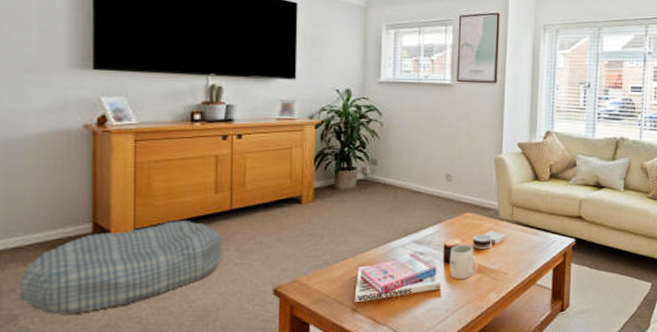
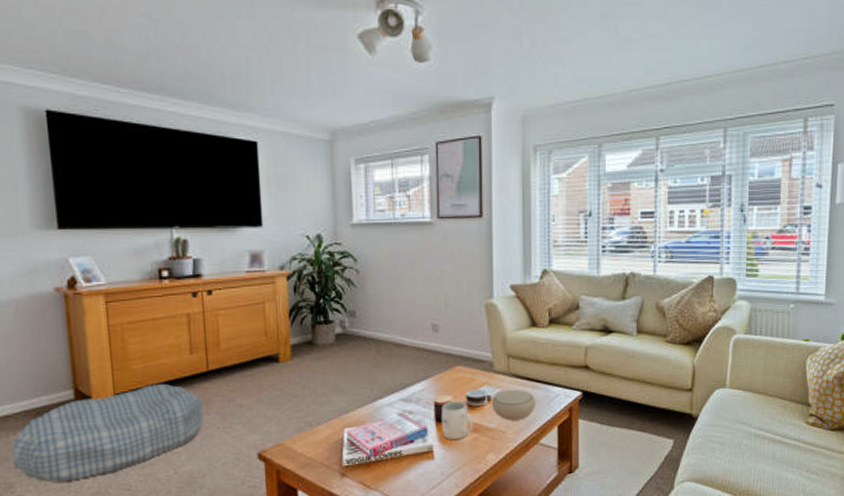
bowl: none [496,235,535,263] -> present [492,389,536,421]

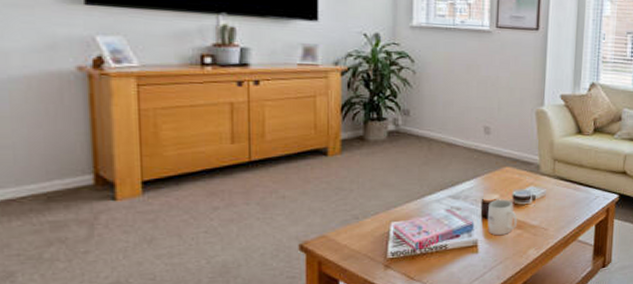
dog bed: present [12,383,205,482] -> none [14,171,243,271]
bowl: present [492,389,536,421] -> none [536,190,577,219]

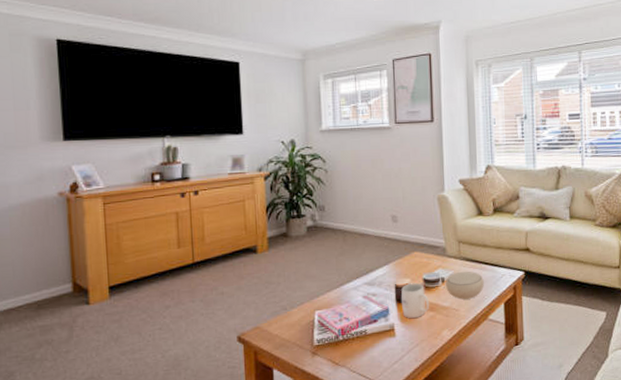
bowl: none [536,190,577,219] -> present [446,271,484,300]

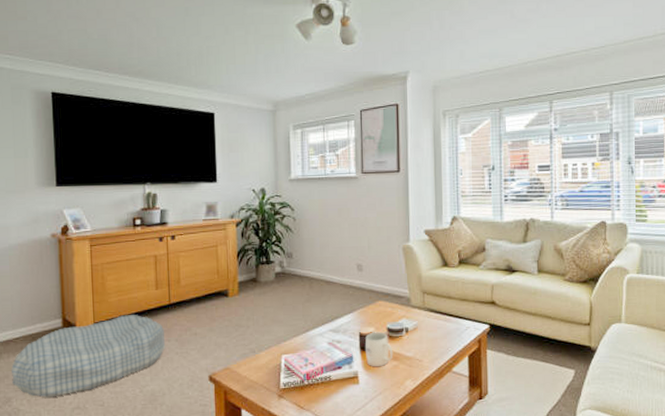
dog bed: none [14,275,190,369] -> present [11,314,166,398]
bowl: present [446,271,484,300] -> none [410,322,448,350]

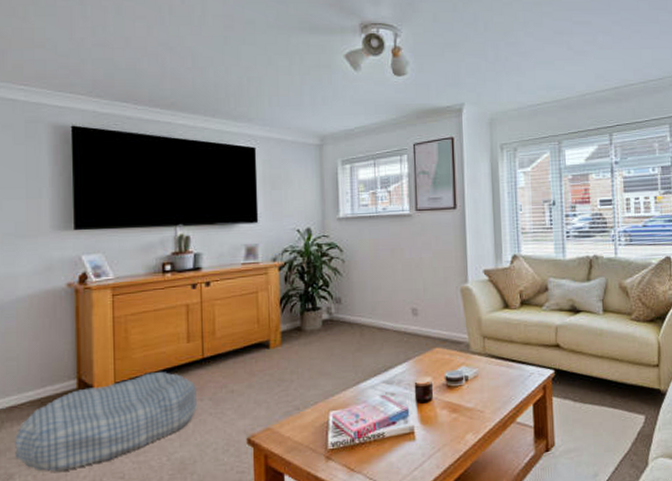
mug: present [365,332,394,367] -> none [421,381,453,421]

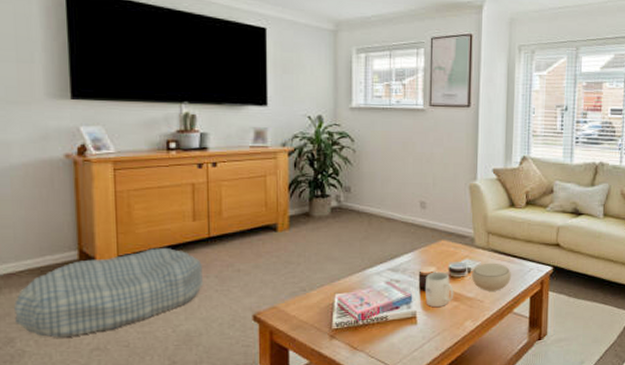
mug: none [421,381,453,421] -> present [424,271,454,308]
bowl: none [470,369,511,400] -> present [472,263,511,291]

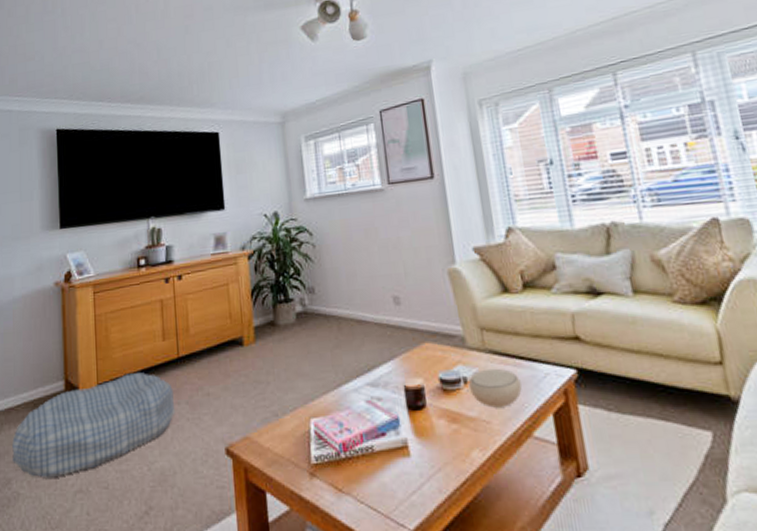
mug: present [424,271,454,308] -> none [412,383,452,433]

